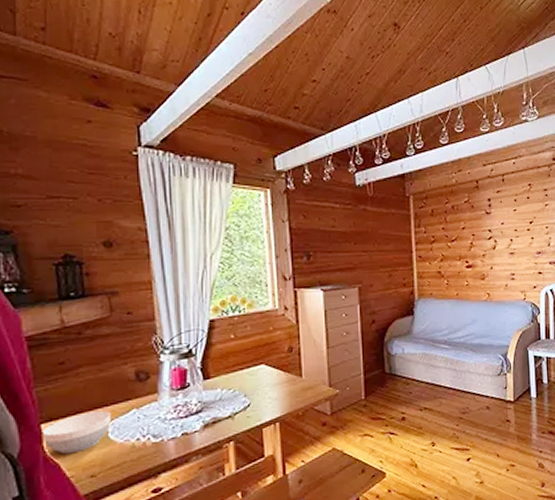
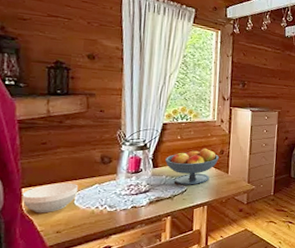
fruit bowl: none [218,345,288,399] -> present [165,148,220,185]

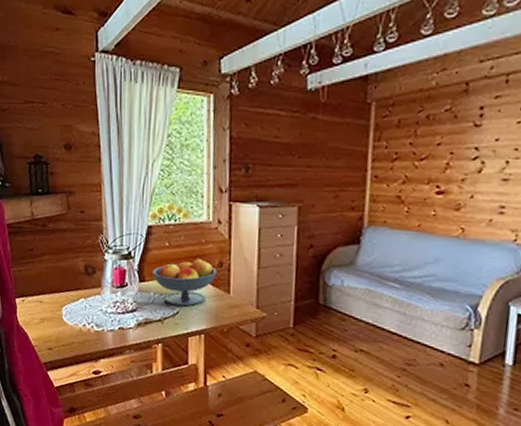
bowl: present [21,182,79,213] -> none [16,294,66,327]

